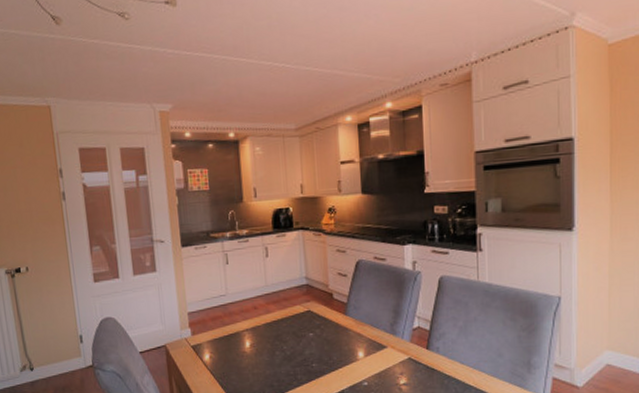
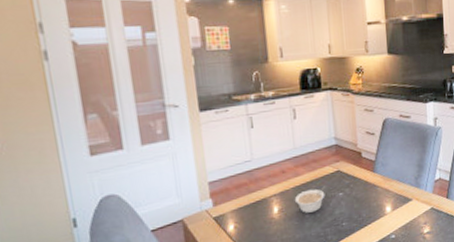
legume: none [265,325,296,350] -> present [294,186,326,213]

